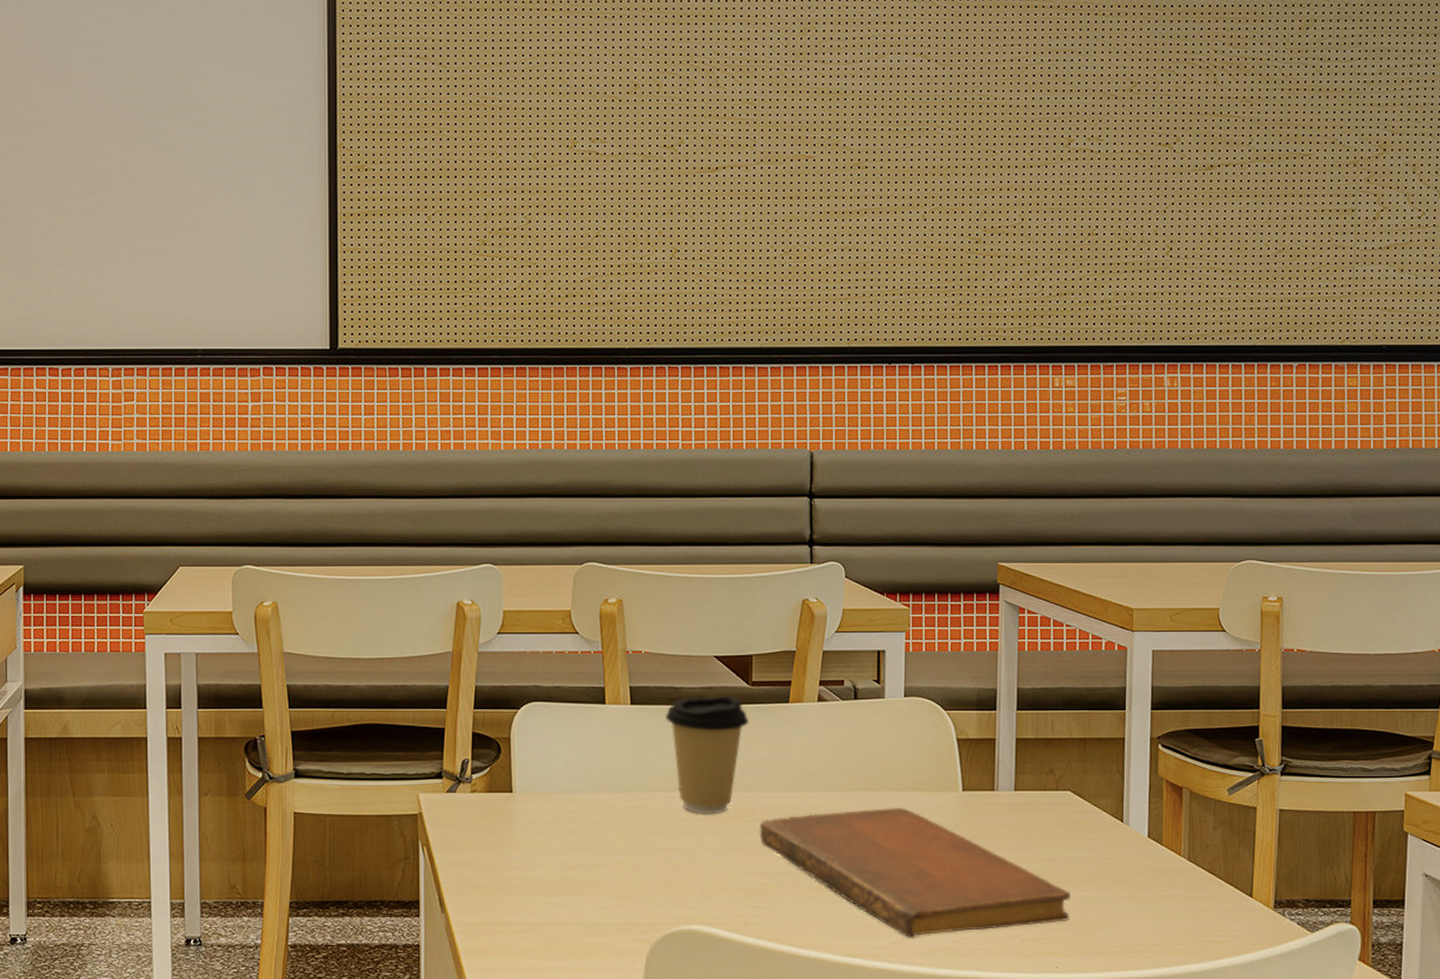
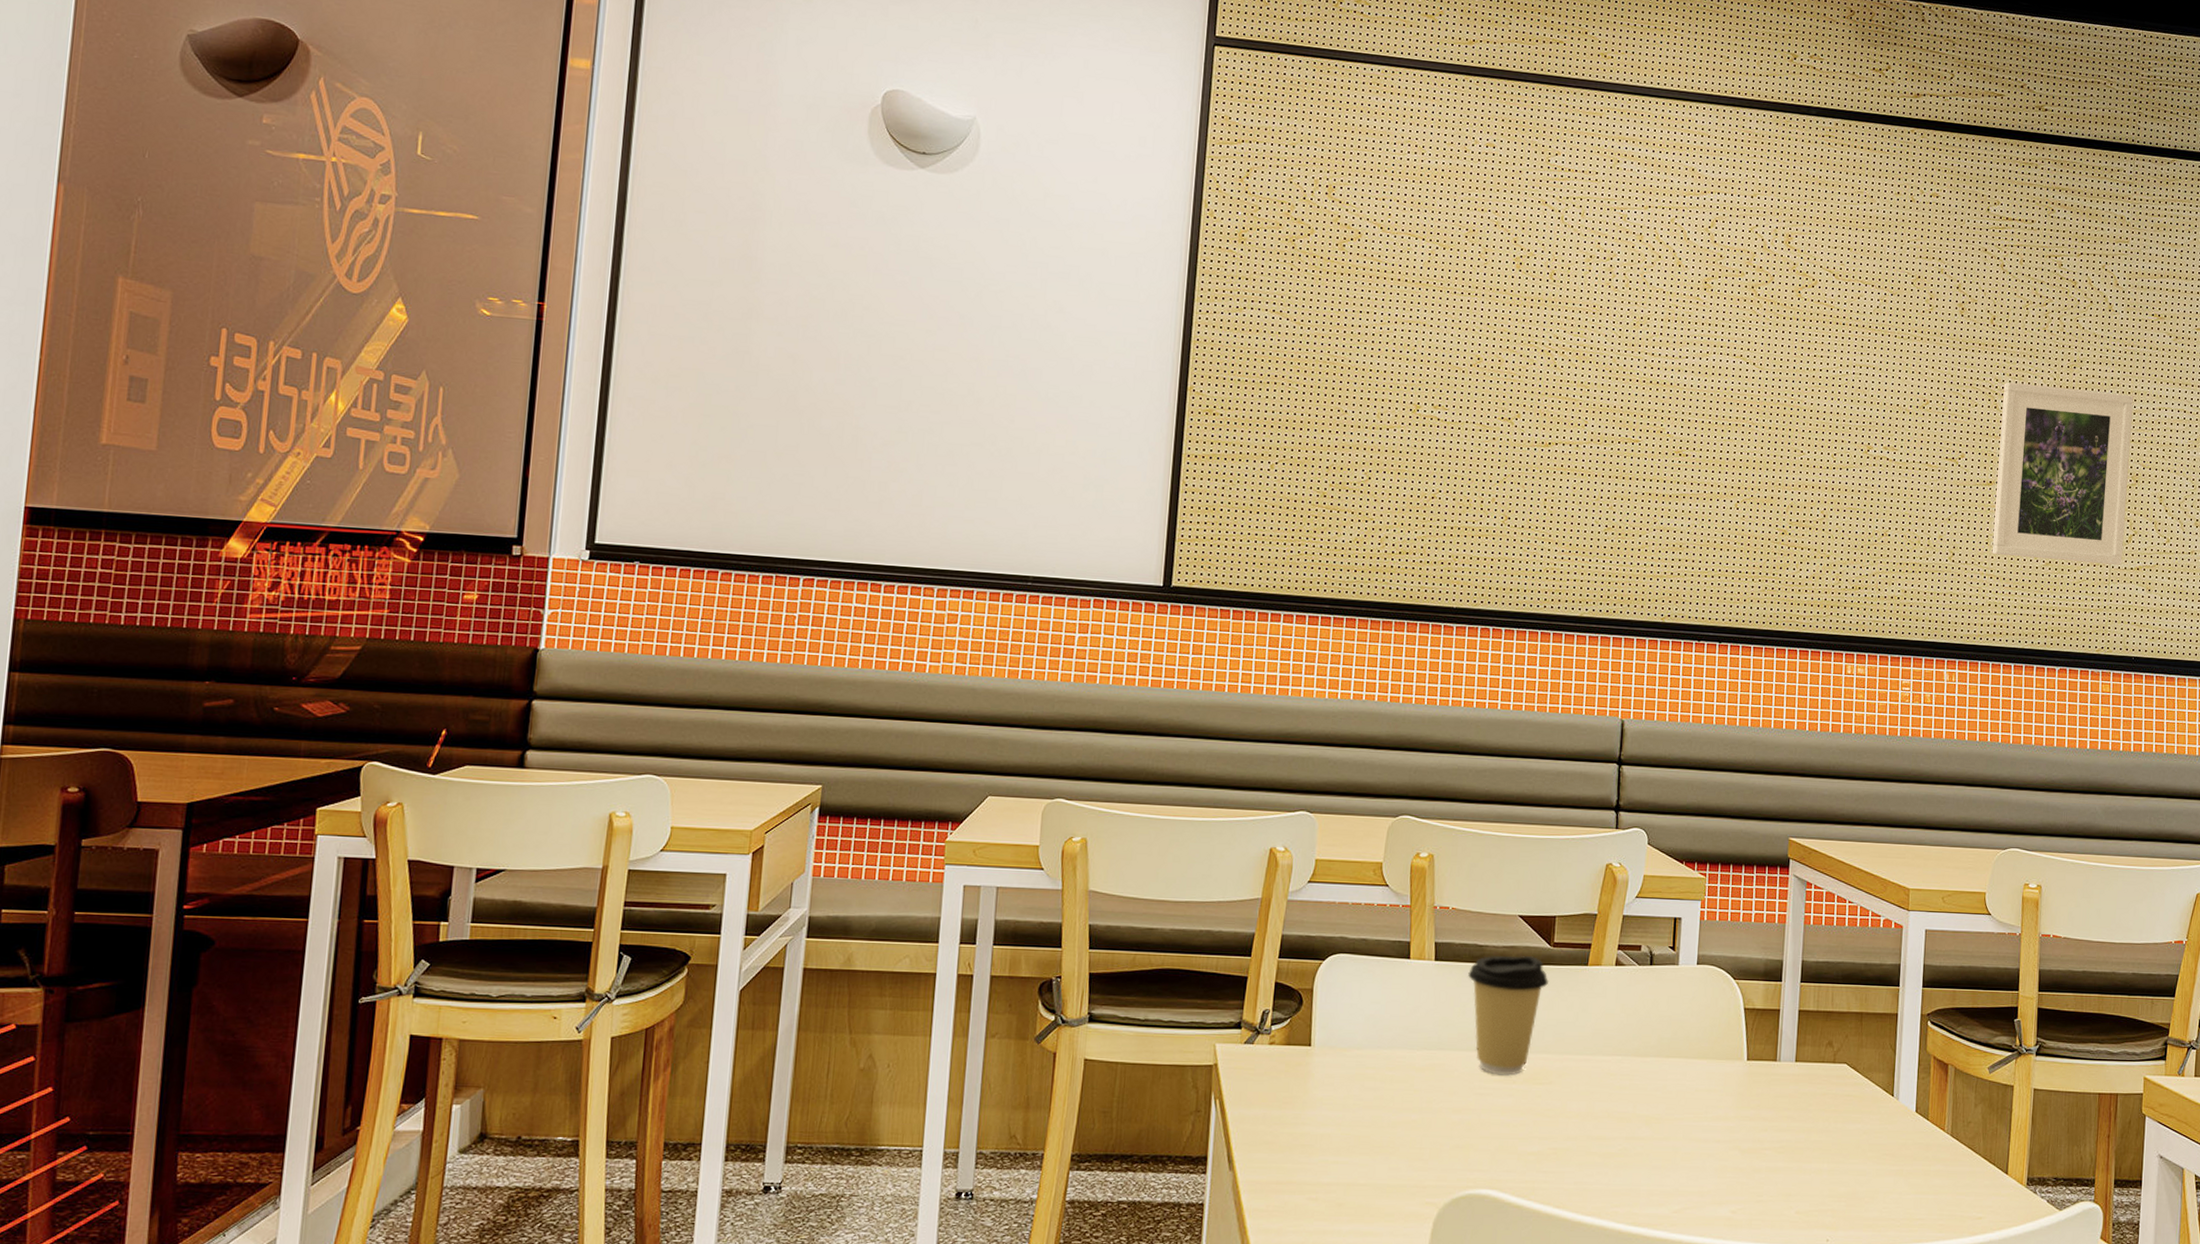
notebook: present [759,807,1070,937] -> none [1552,1074,1843,1206]
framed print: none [1215,52,1379,246] -> present [1992,382,2134,565]

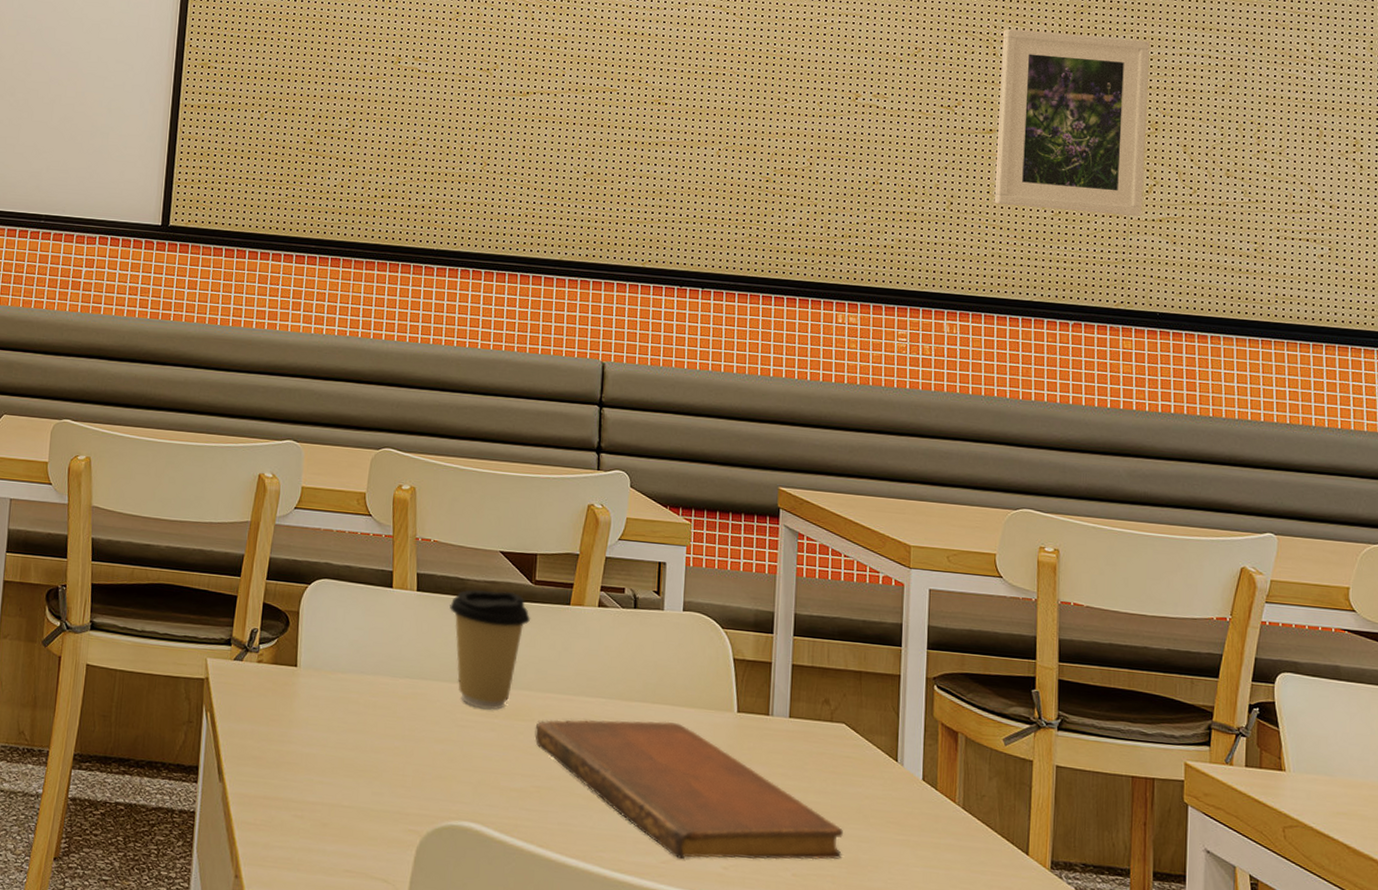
notebook: none [1552,1074,1843,1206] -> present [535,719,843,860]

